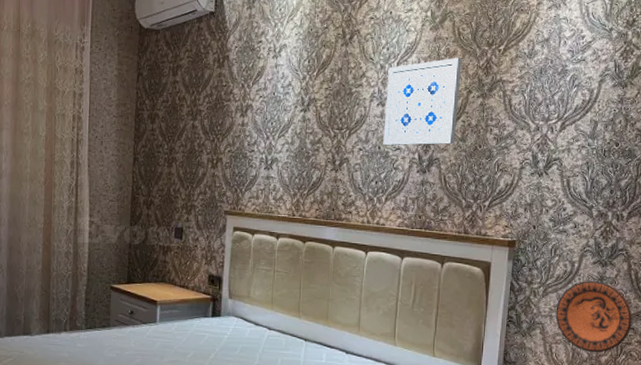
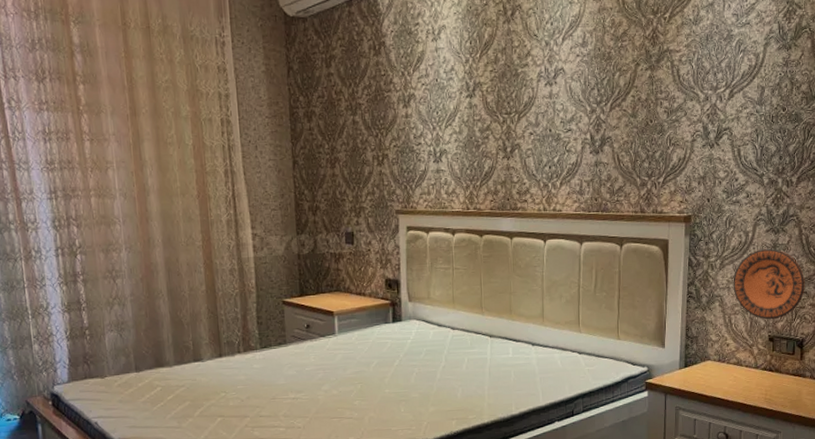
wall art: present [383,58,462,146] -> none [553,29,628,128]

